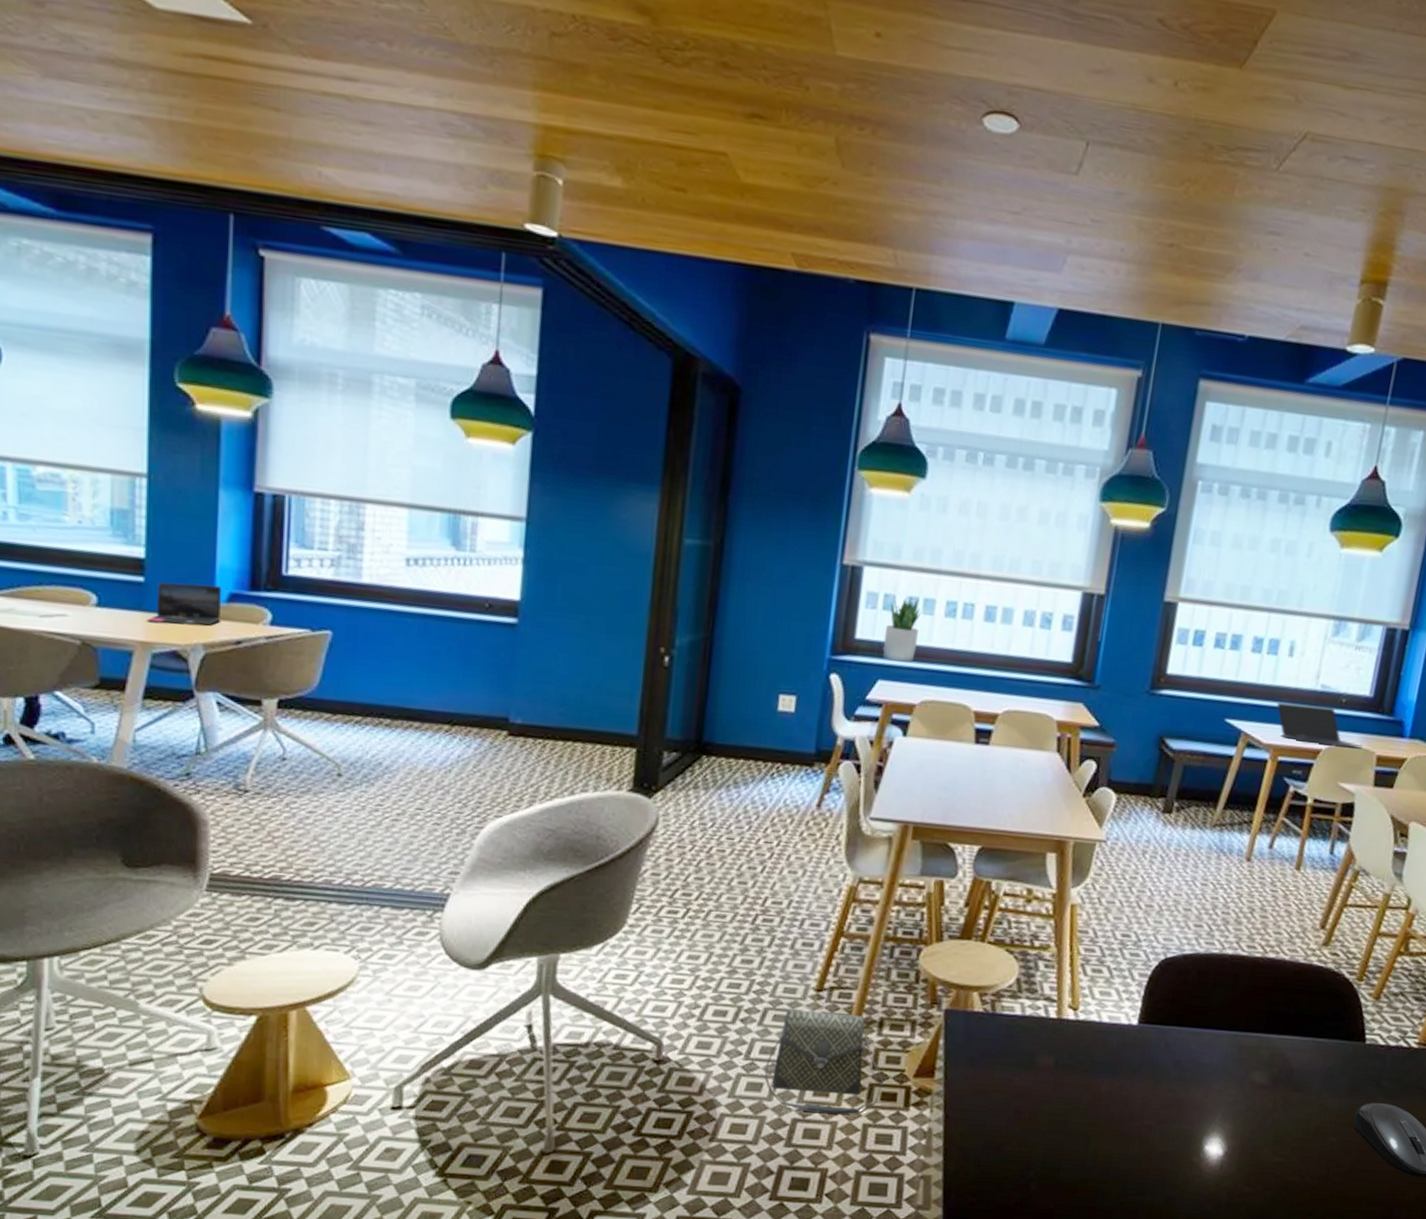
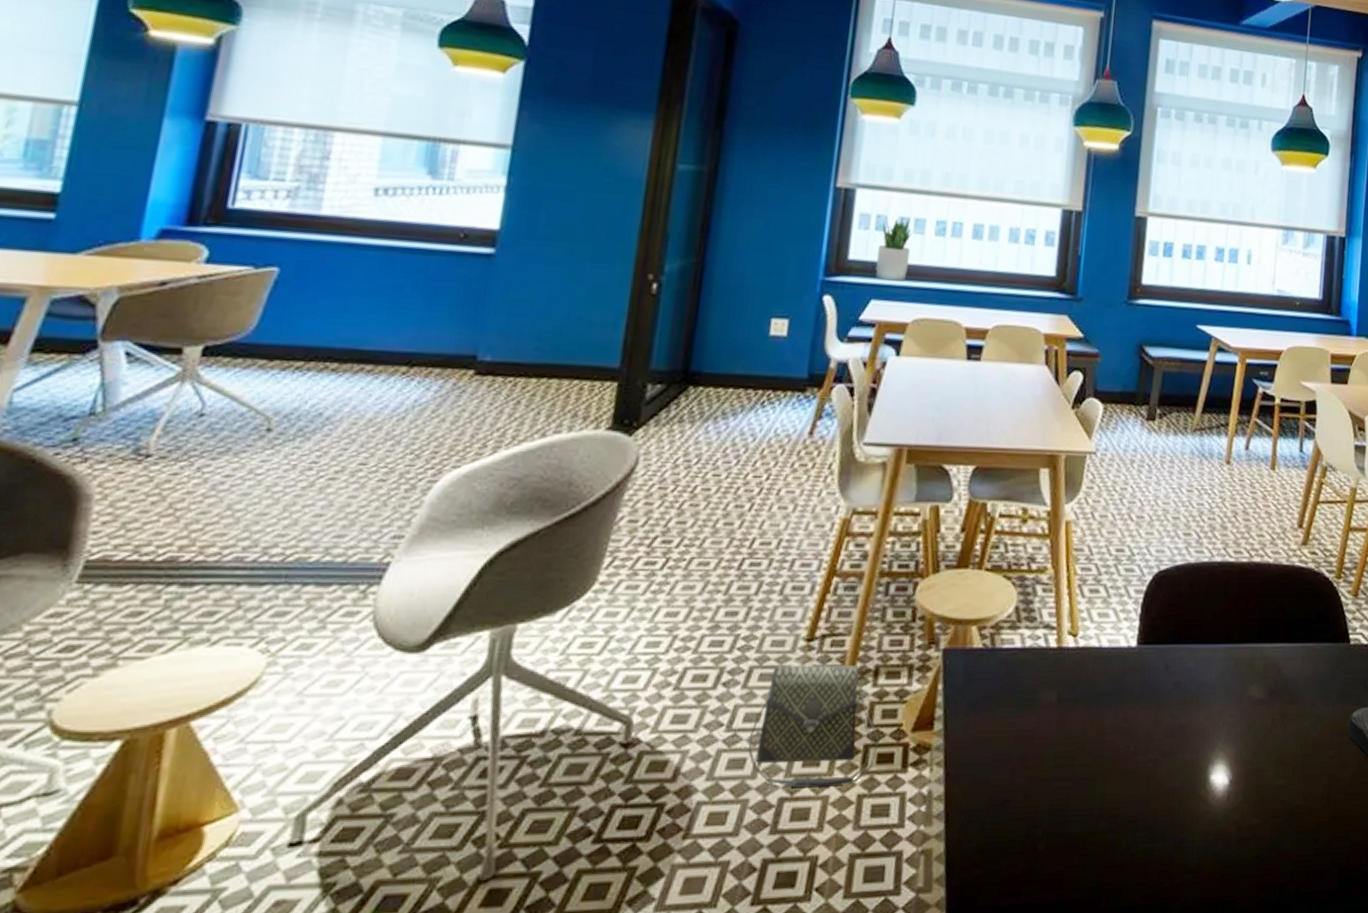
laptop: present [146,582,222,627] -> none [50,218,152,267]
laptop: present [1276,702,1363,749] -> none [1240,307,1318,348]

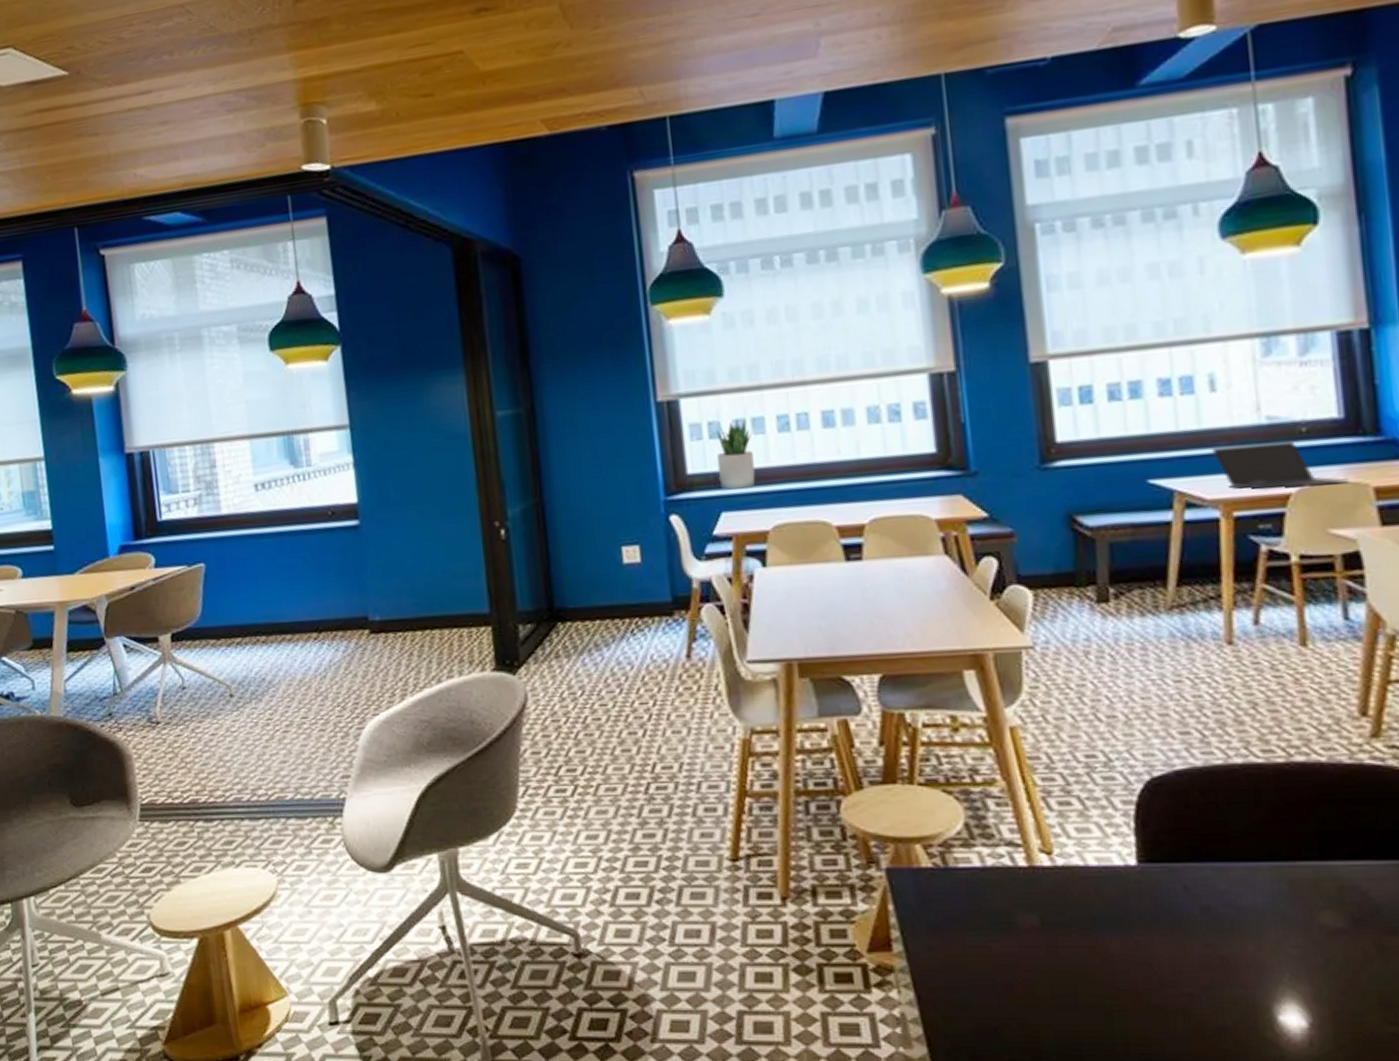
shoulder bag: present [747,664,880,788] -> none [693,884,834,1003]
laptop: none [1240,307,1318,348] -> present [1211,440,1349,491]

